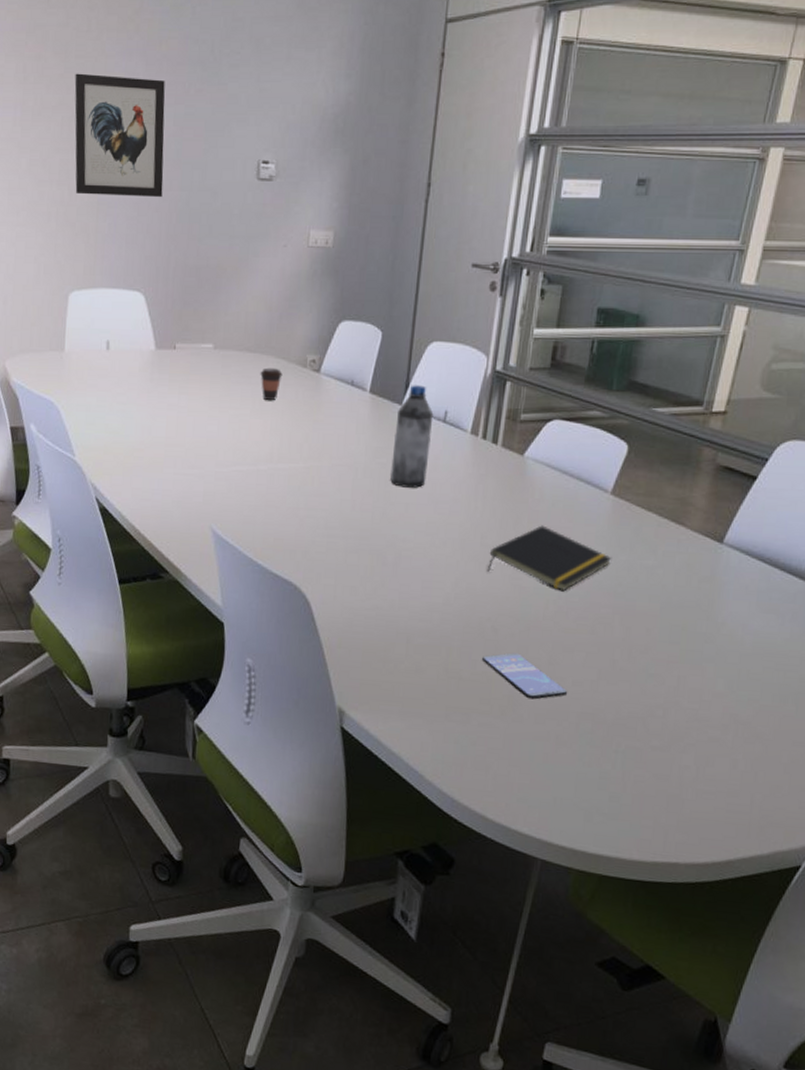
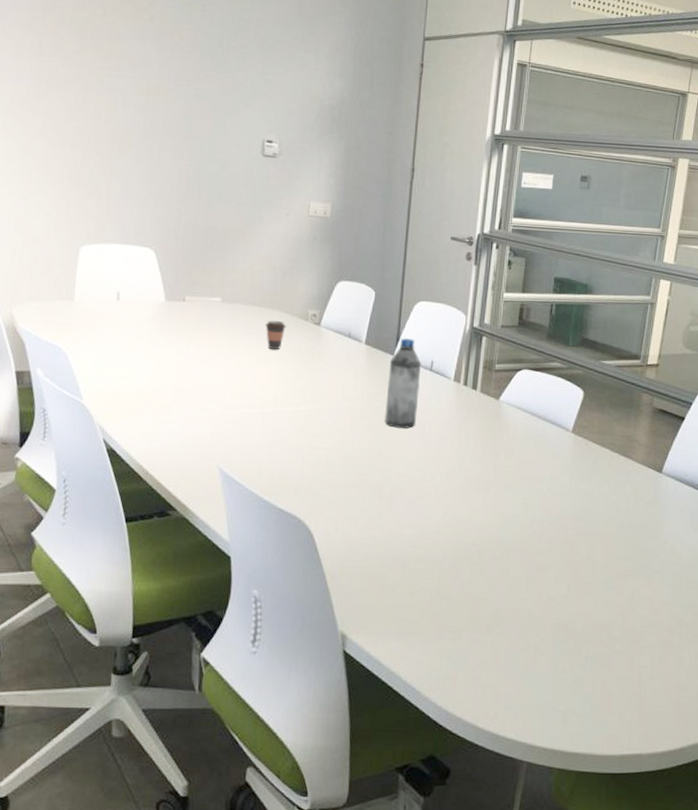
wall art: present [74,73,165,198] -> none [88,51,177,166]
smartphone: present [482,653,567,700] -> none [470,573,543,615]
notepad: present [486,525,612,592] -> none [471,460,575,518]

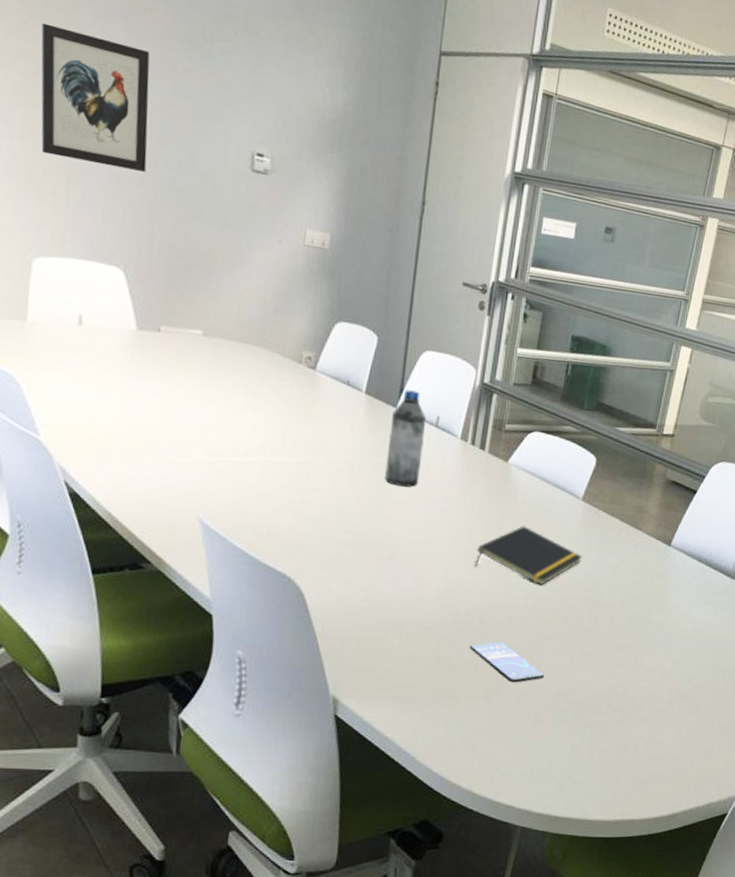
wall art: none [88,51,177,166] -> present [41,23,150,173]
coffee cup: present [265,320,286,349] -> none [253,360,277,393]
smartphone: none [470,573,543,615] -> present [470,641,544,683]
notepad: none [471,460,575,518] -> present [474,526,583,586]

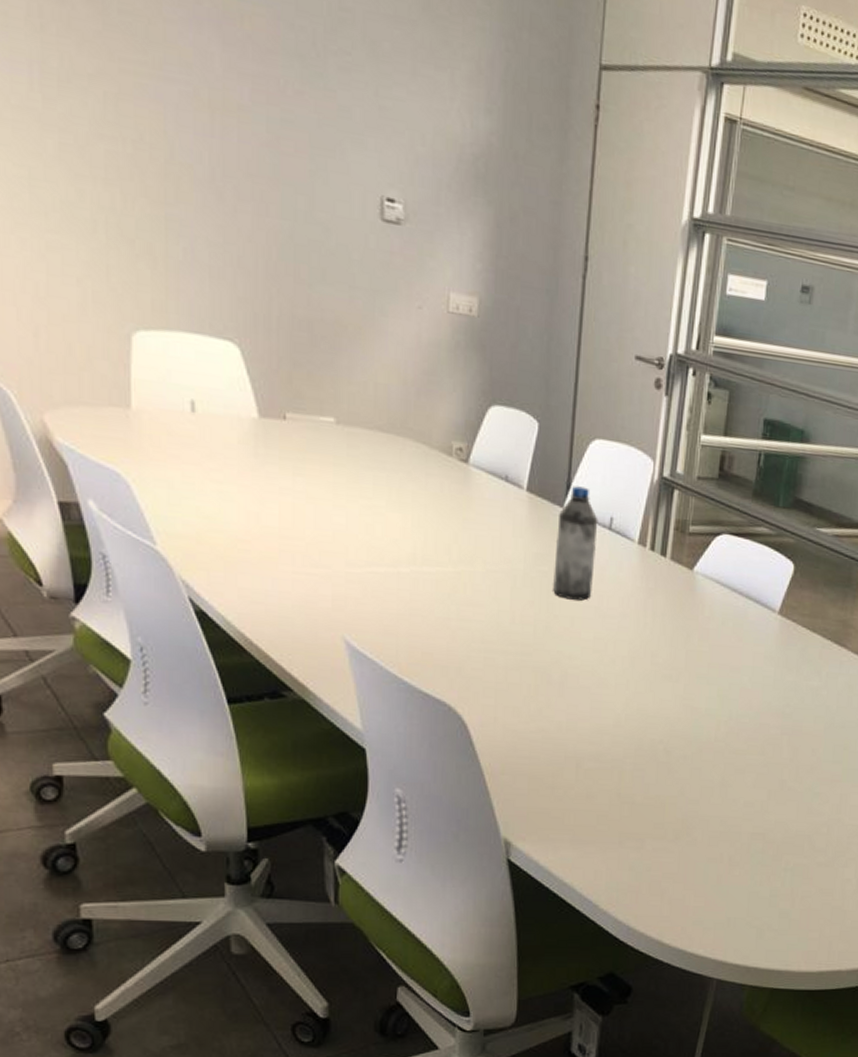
wall art: present [41,23,150,173] -> none [119,34,257,225]
smartphone: present [470,641,544,683] -> none [655,775,739,822]
notepad: present [474,526,583,586] -> none [658,644,780,713]

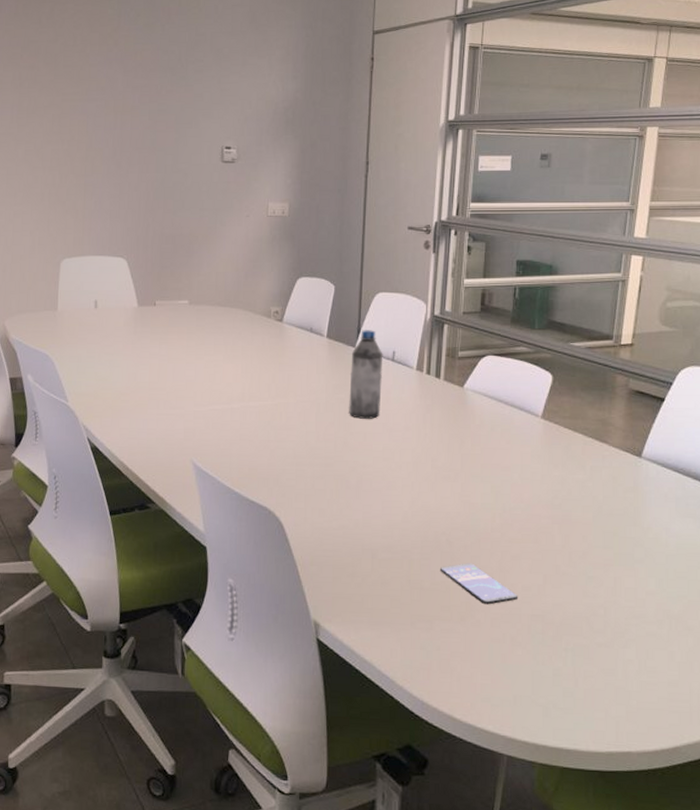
smartphone: none [655,775,739,822] -> present [441,563,517,605]

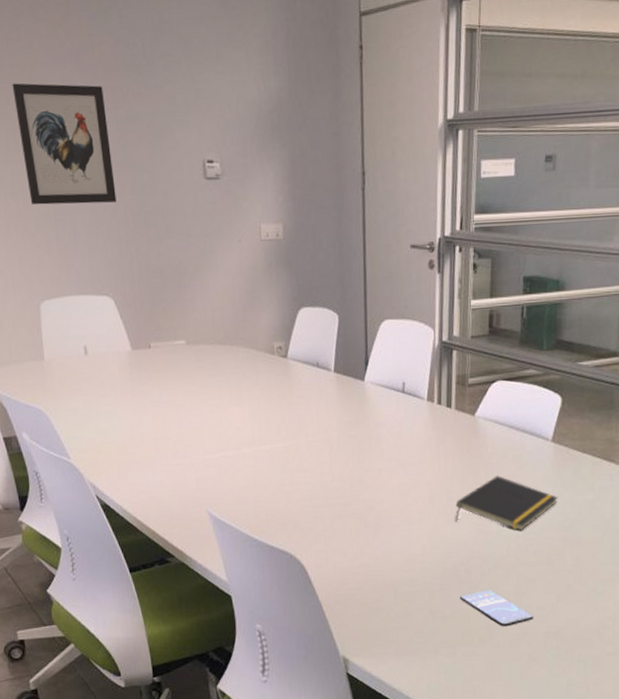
wall art: none [63,79,141,179] -> present [12,83,117,205]
water bottle: present [349,330,383,419] -> none [361,361,394,455]
notepad: none [438,447,547,506] -> present [455,475,558,531]

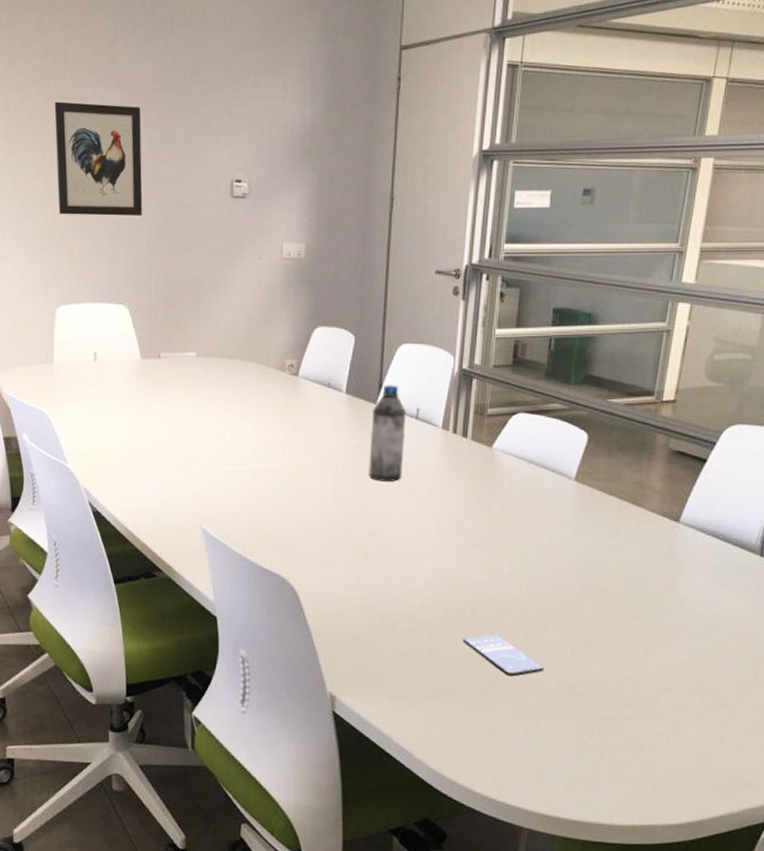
water bottle: none [361,361,394,455] -> present [369,385,407,481]
notepad: present [455,475,558,531] -> none [463,512,579,574]

